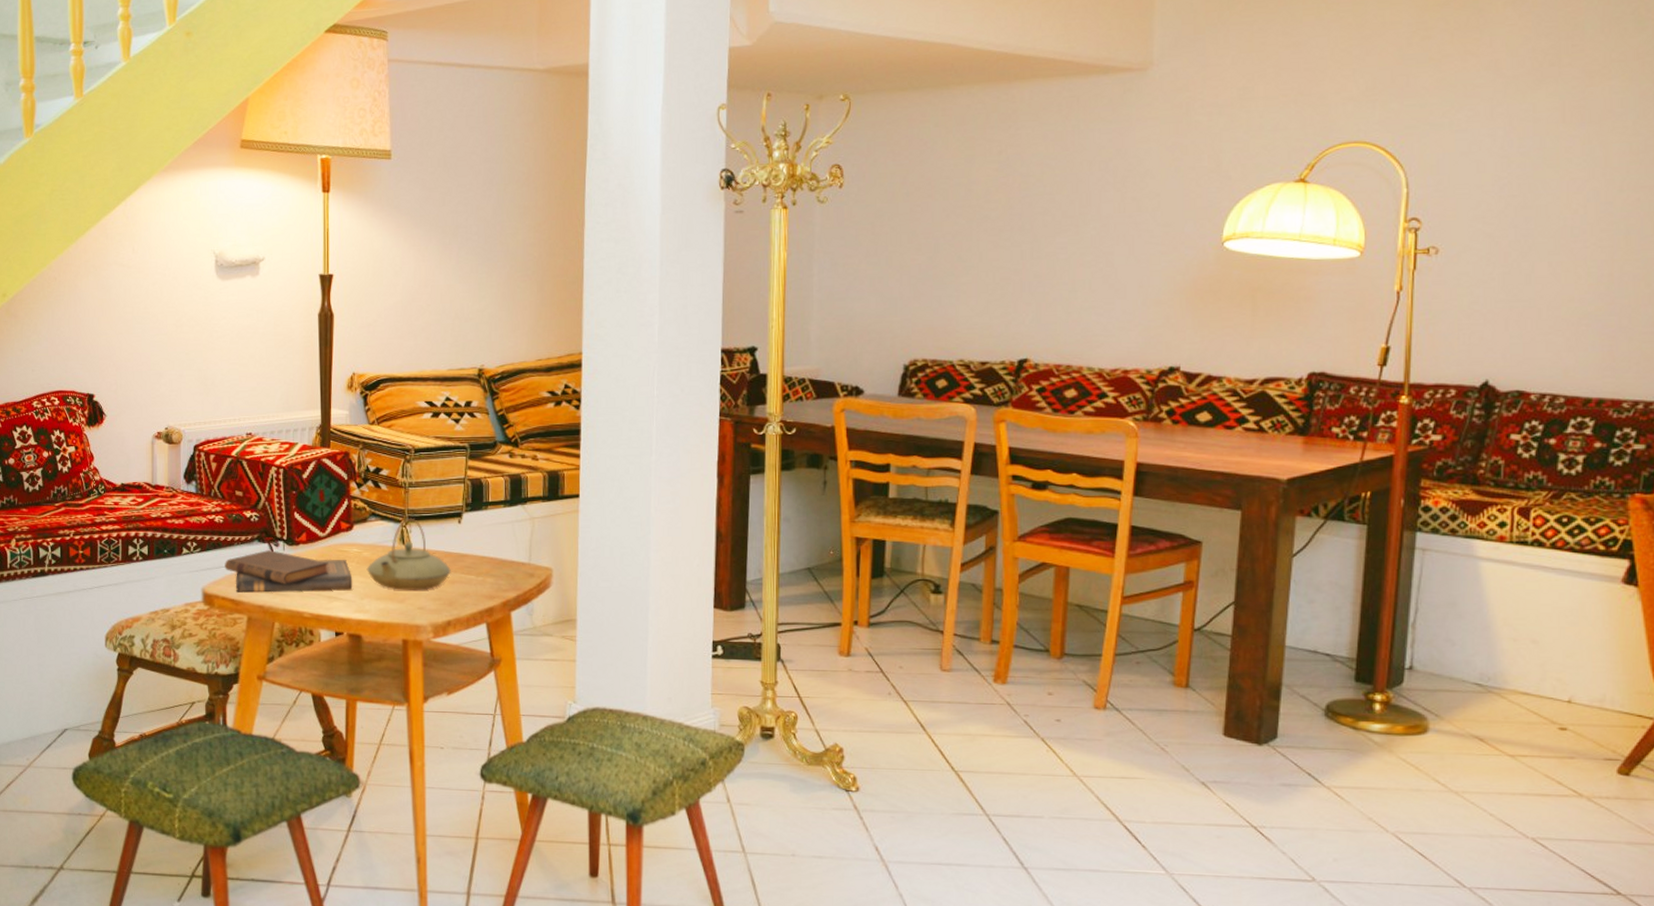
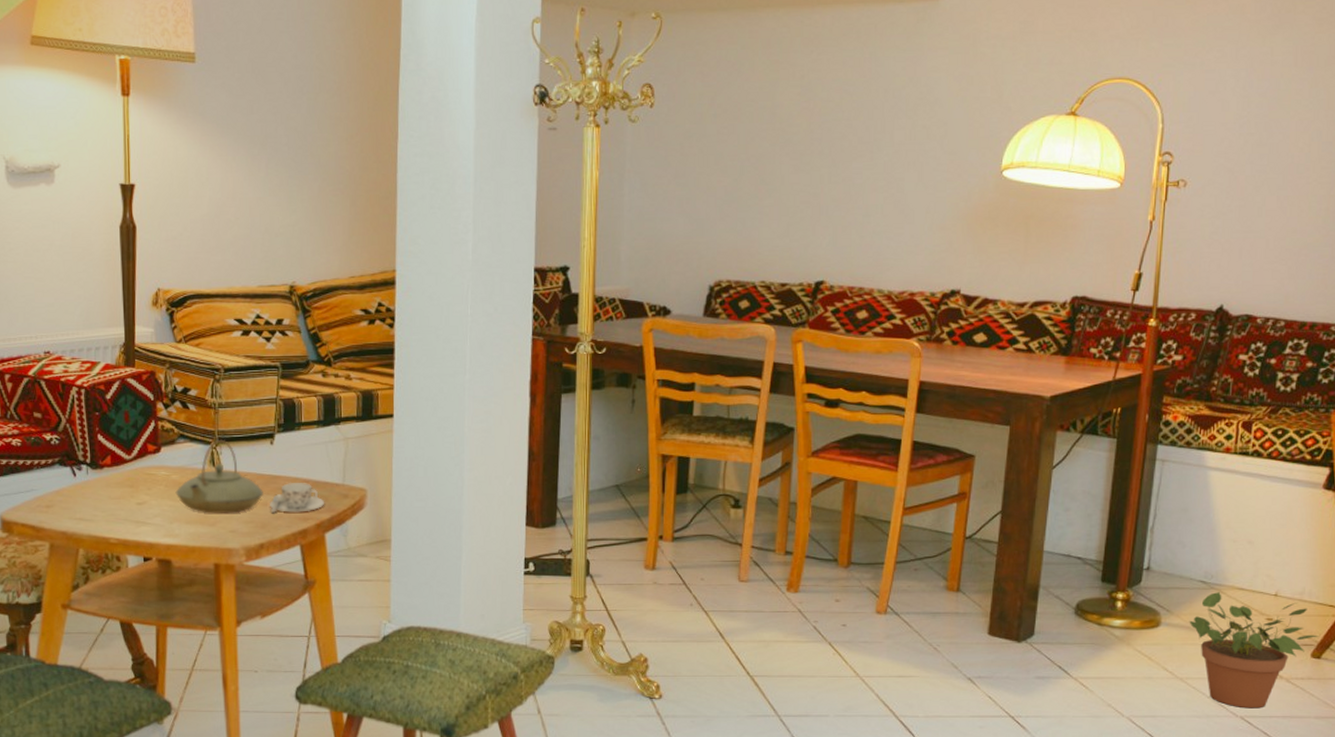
diary: present [224,549,353,593] -> none [23,473,161,519]
teacup: none [457,560,511,591] -> present [270,482,325,513]
potted plant: none [1463,696,1627,830] -> present [1189,592,1319,709]

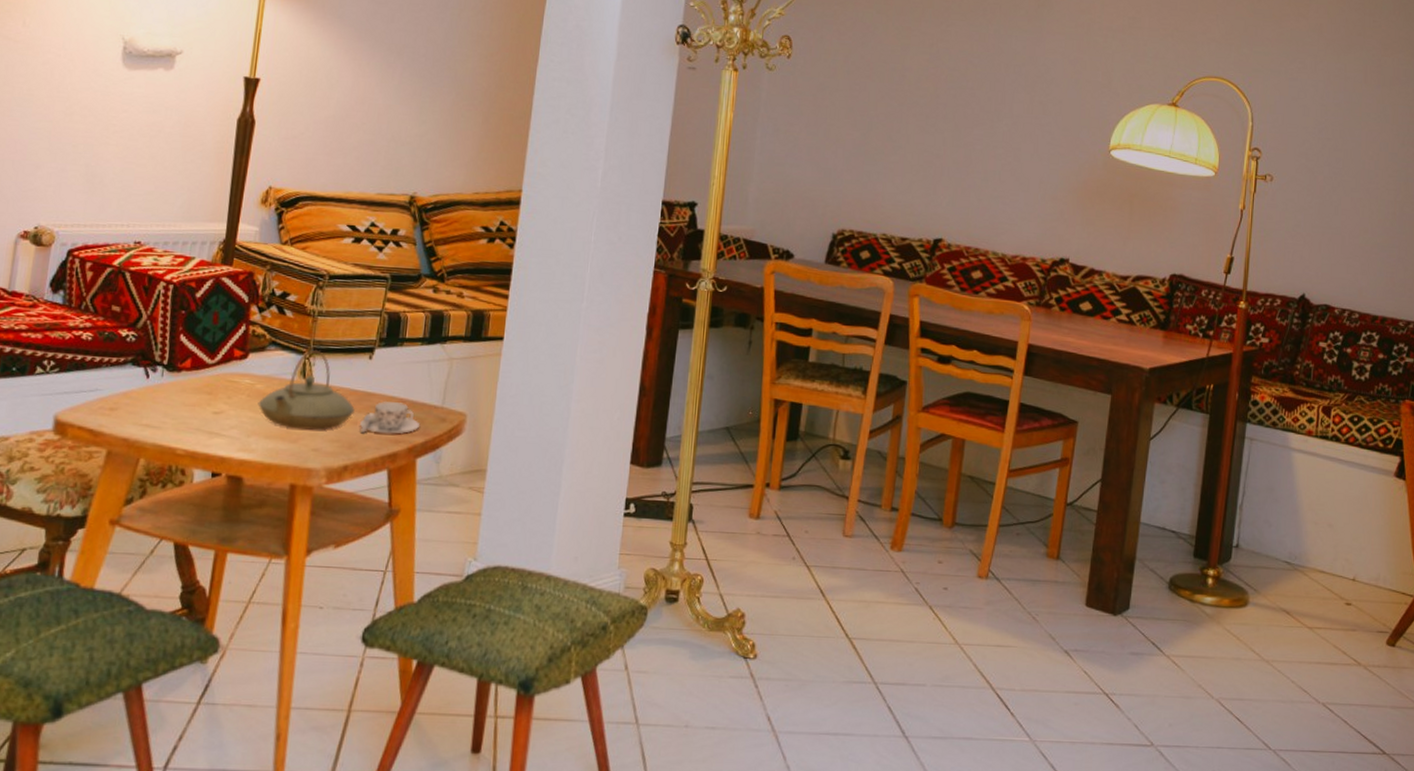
potted plant: present [1189,592,1319,709] -> none [1274,574,1394,696]

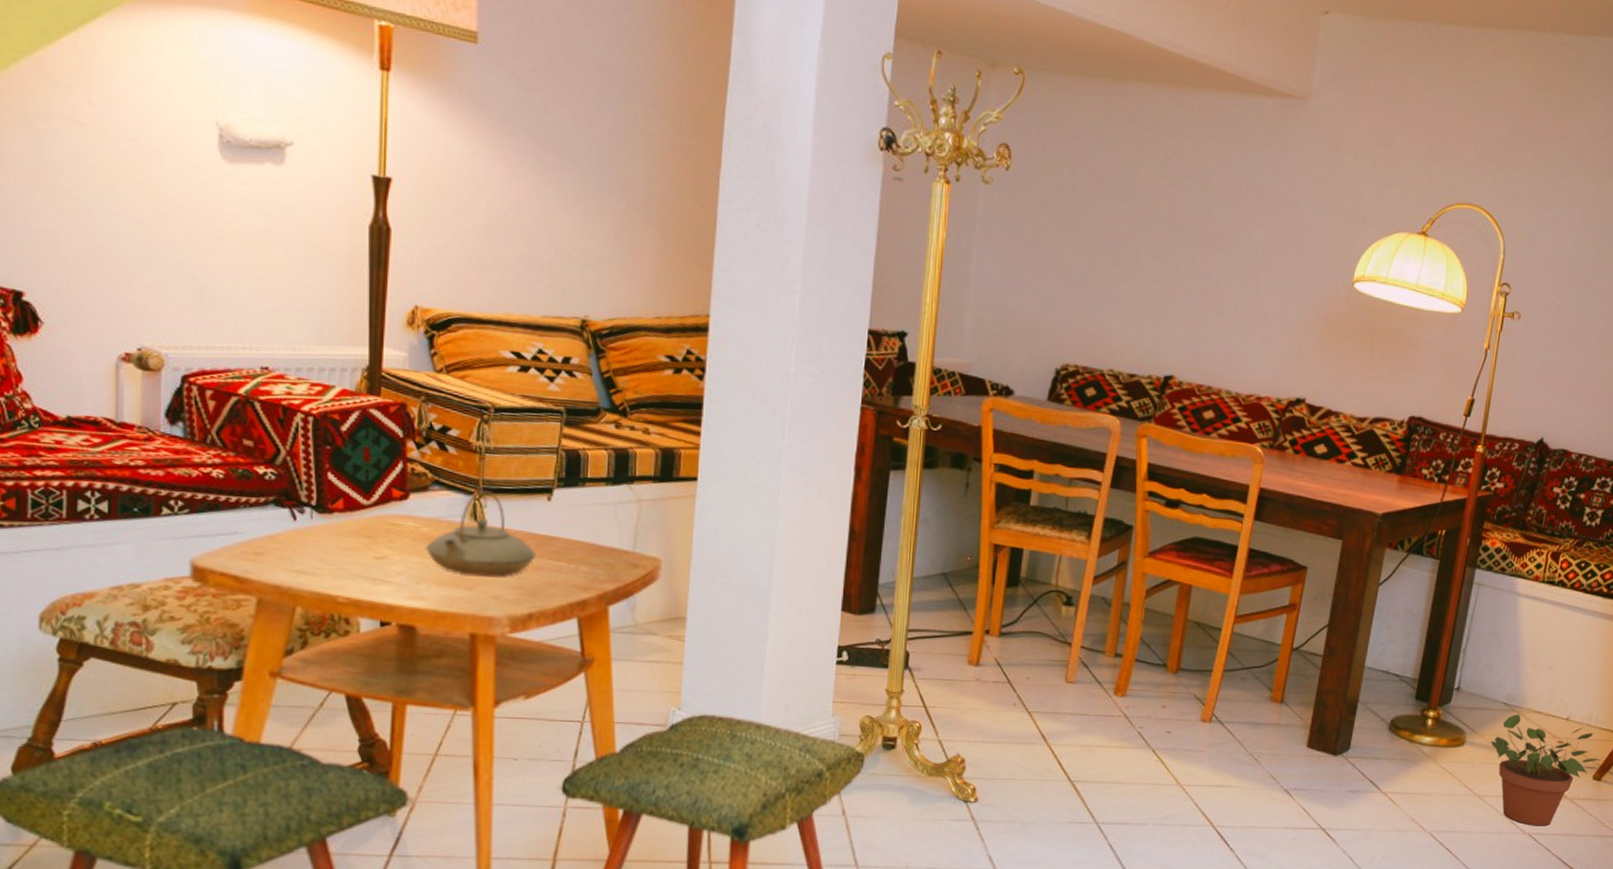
teacup: present [359,400,421,434] -> none [543,545,611,581]
potted plant: none [1274,574,1394,696] -> present [1490,714,1601,826]

